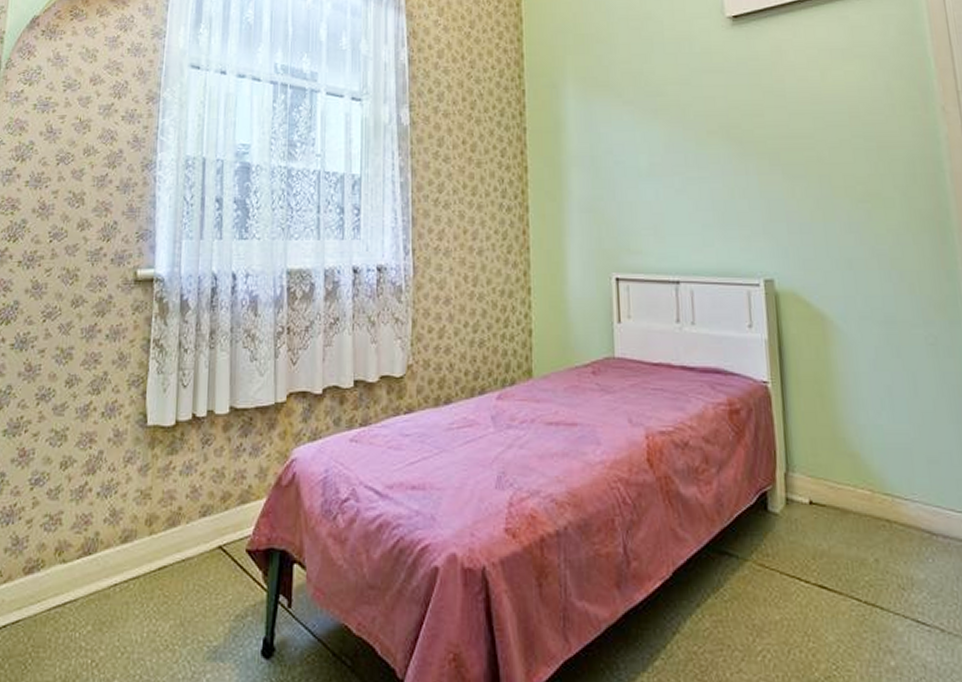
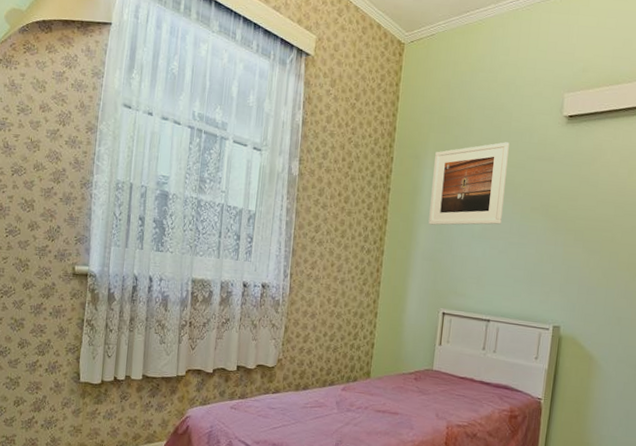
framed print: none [576,56,672,167] -> present [428,142,510,226]

